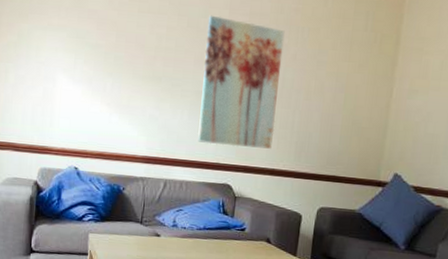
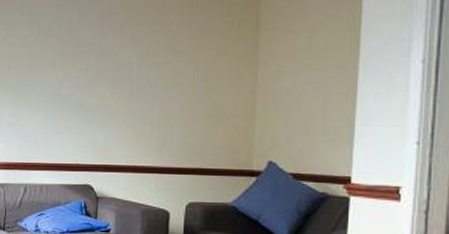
wall art: present [197,15,285,149] -> none [54,20,136,146]

